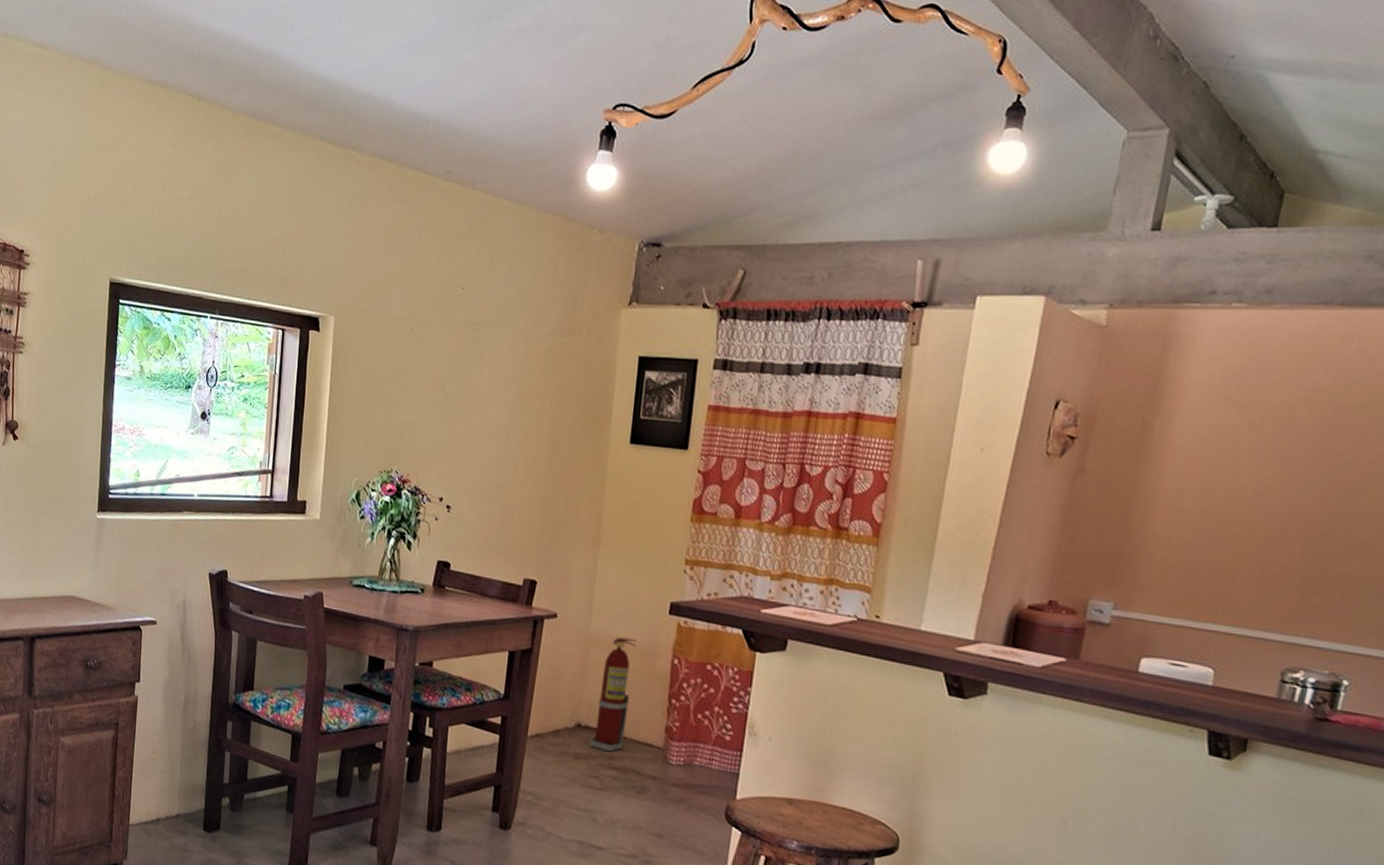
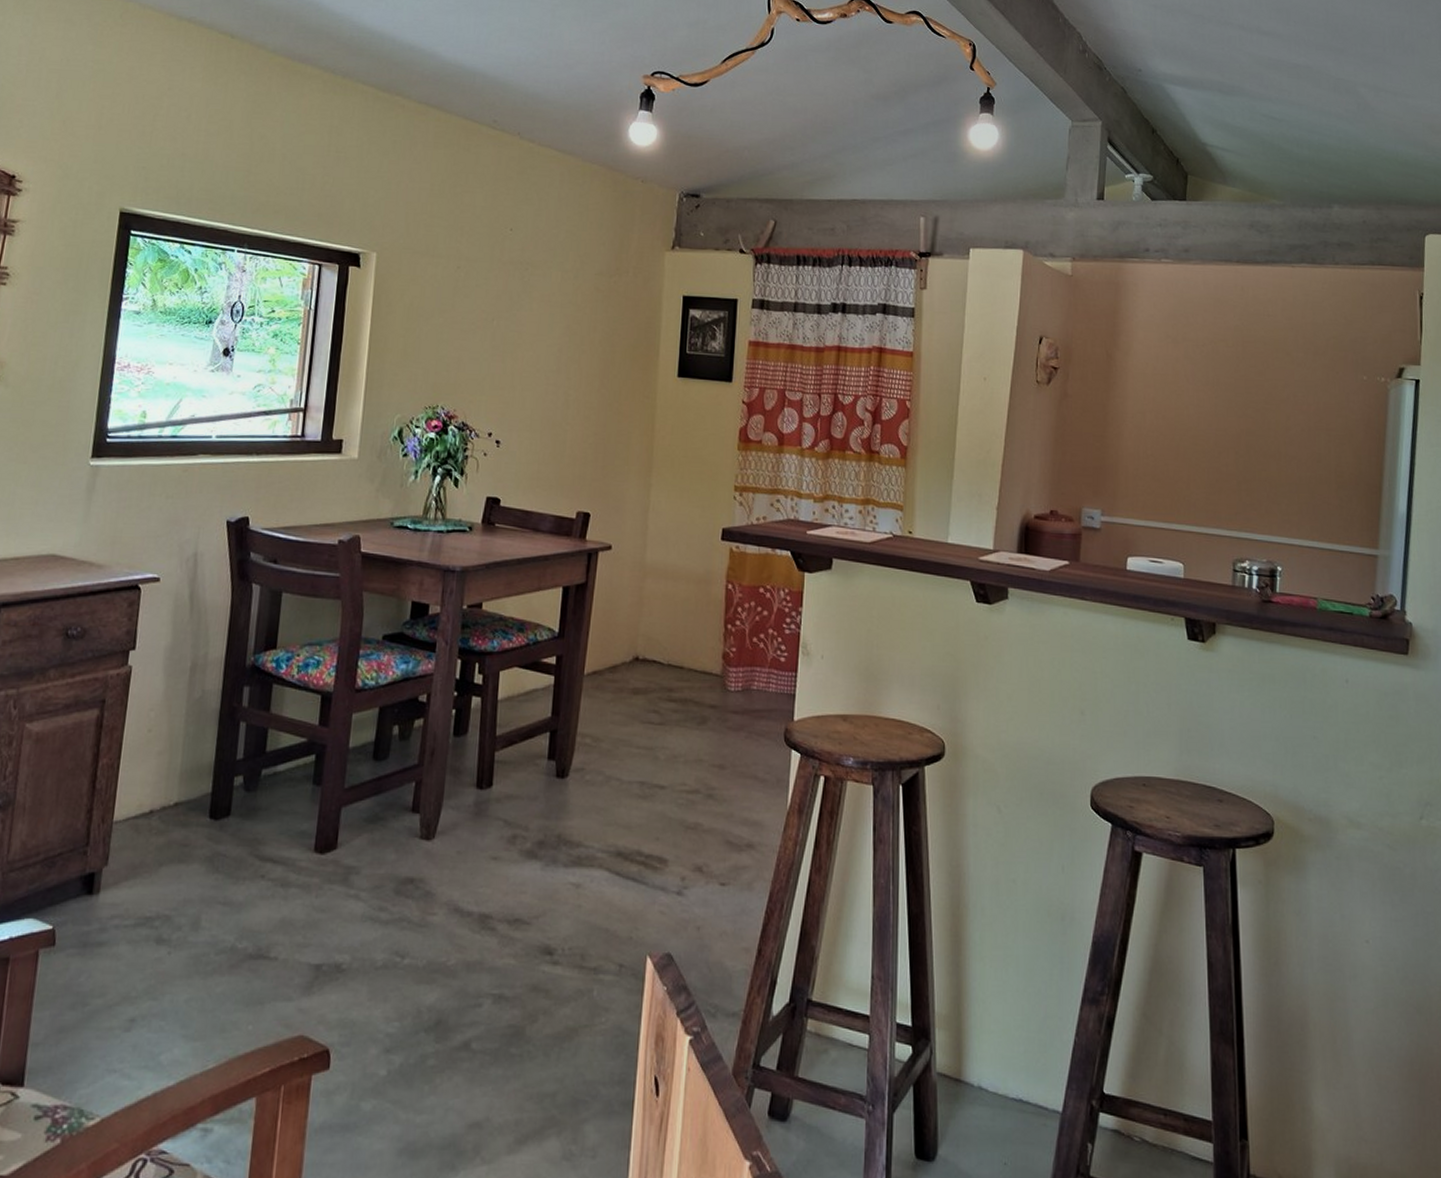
fire extinguisher: present [589,637,637,752] -> none [647,565,692,684]

